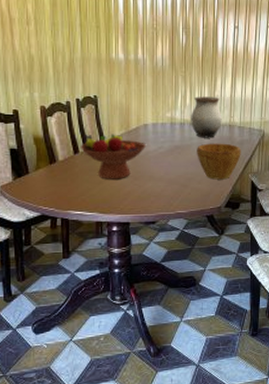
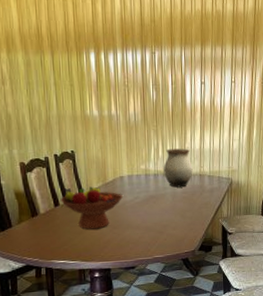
bowl: present [197,143,241,180] -> none [170,191,212,226]

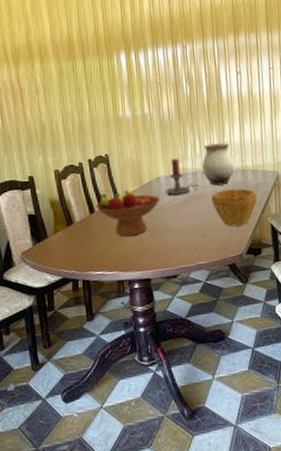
candle holder: none [127,159,159,194] -> present [164,158,198,195]
bowl: none [170,191,212,226] -> present [211,188,257,227]

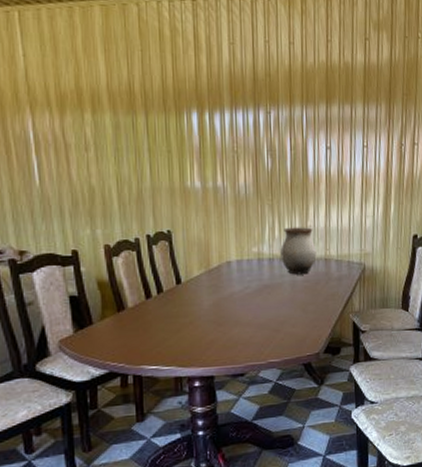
fruit bowl: present [95,190,160,237] -> none [152,274,230,327]
candle holder: present [164,158,198,195] -> none [235,241,274,282]
bowl: present [211,188,257,227] -> none [289,280,340,322]

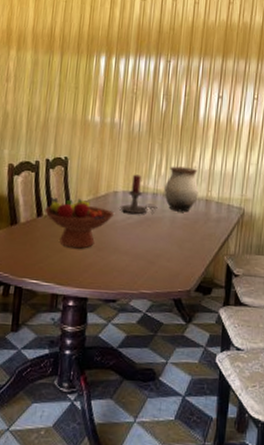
fruit bowl: none [152,274,230,327] -> present [44,197,114,249]
candle holder: none [235,241,274,282] -> present [120,174,156,214]

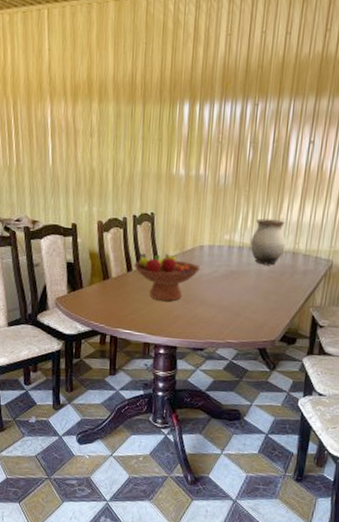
candle holder: present [120,174,156,214] -> none [206,228,242,268]

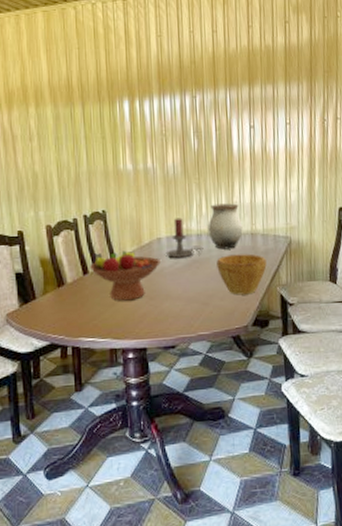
candle holder: none [206,228,242,268] -> present [165,218,202,258]
bowl: none [253,270,304,312] -> present [216,254,267,295]

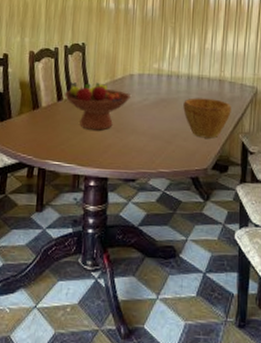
candle holder: present [165,218,202,258] -> none [136,57,171,95]
vase: present [208,203,243,250] -> none [178,48,212,93]

